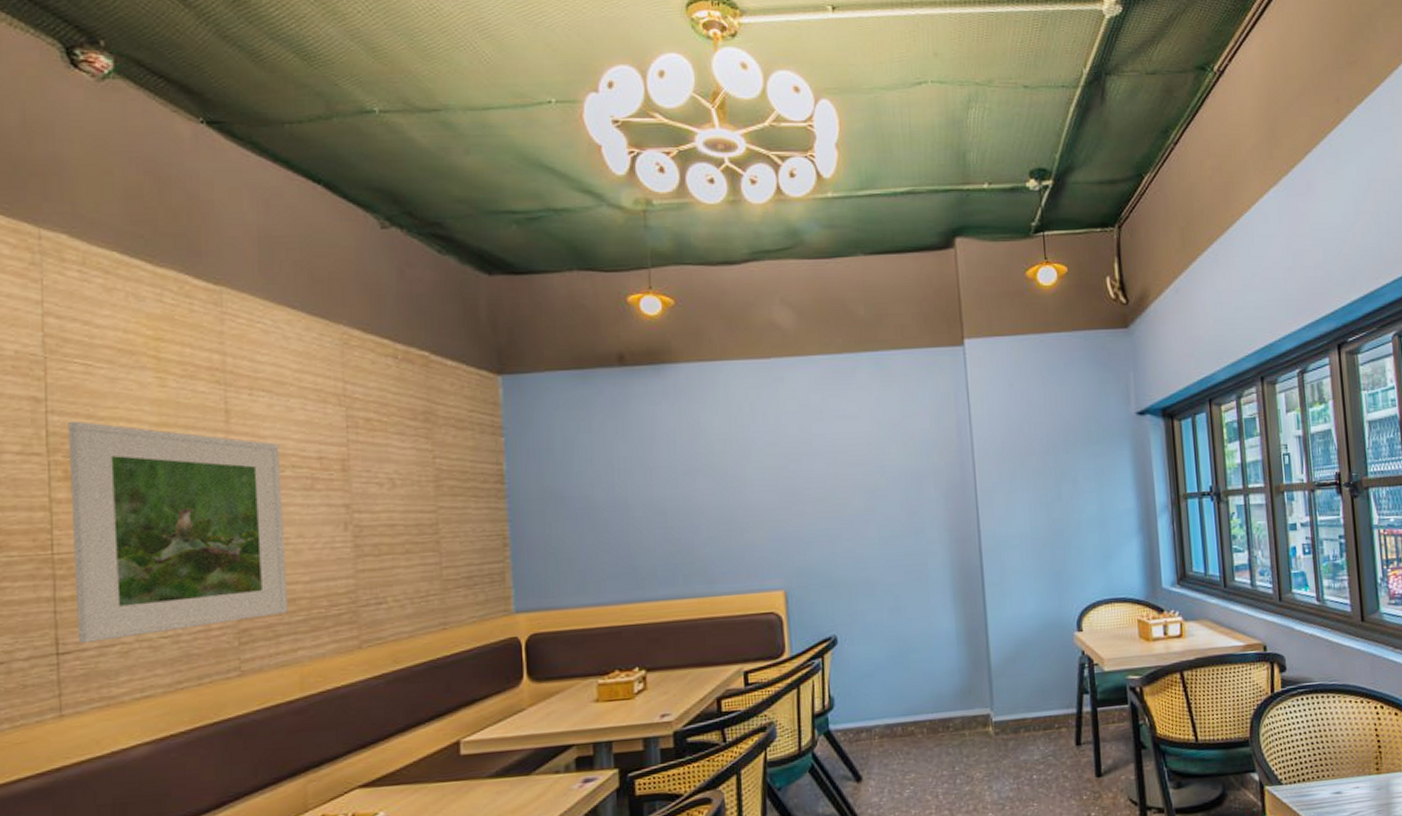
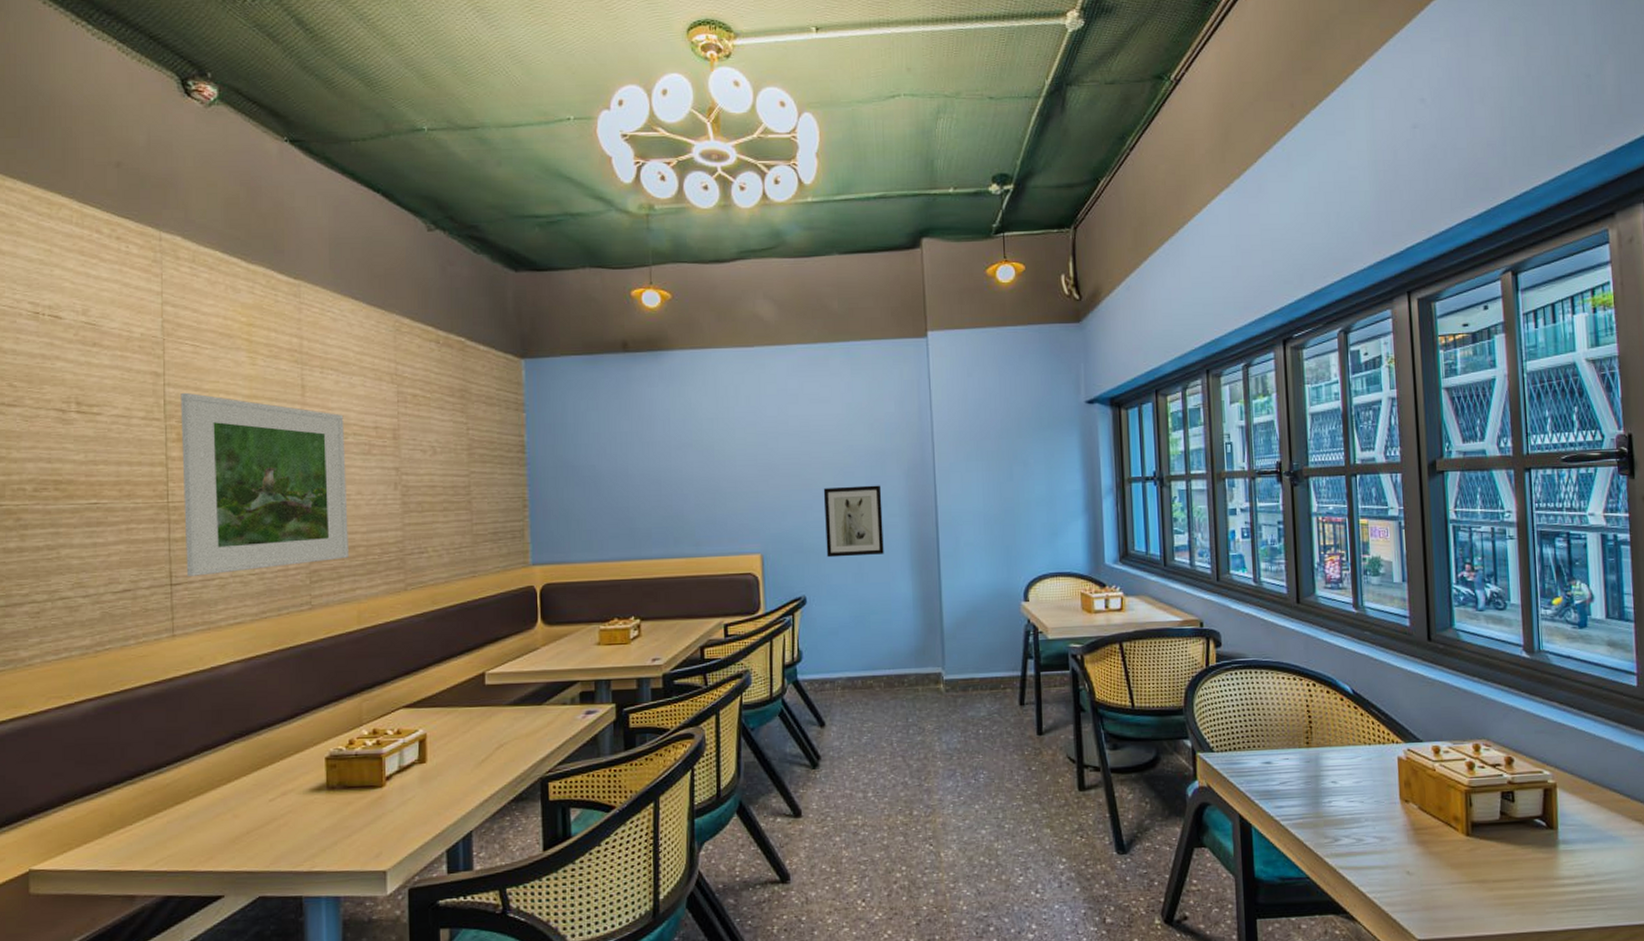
wall art: none [853,509,923,592] -> present [823,485,884,558]

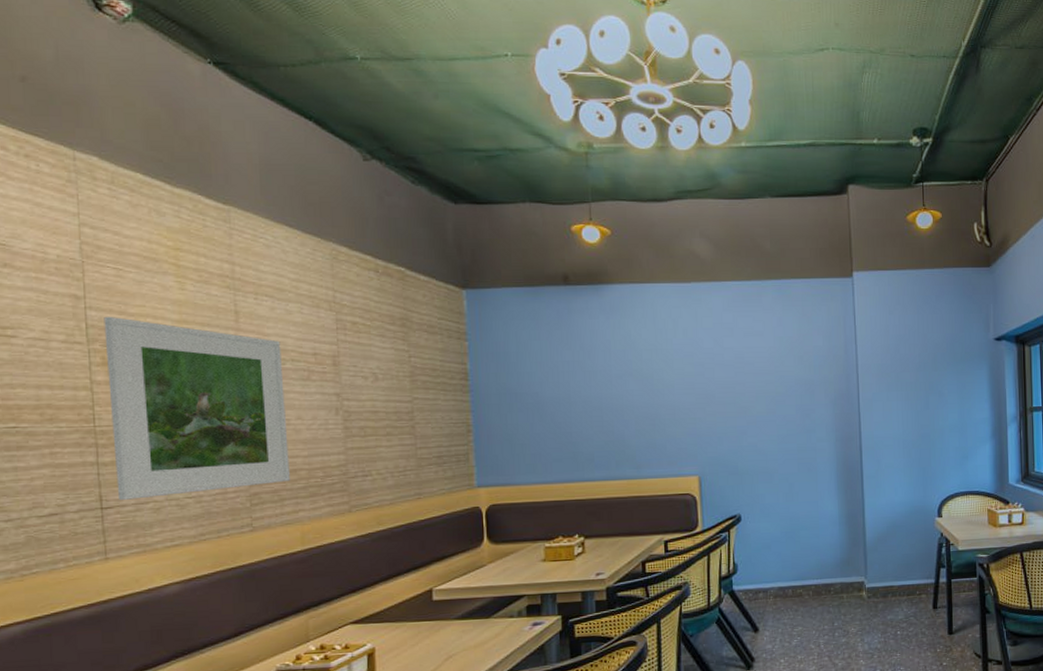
wall art: present [823,485,884,558] -> none [756,412,813,479]

